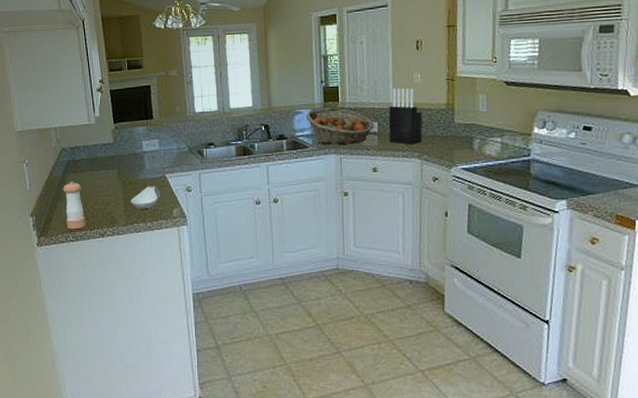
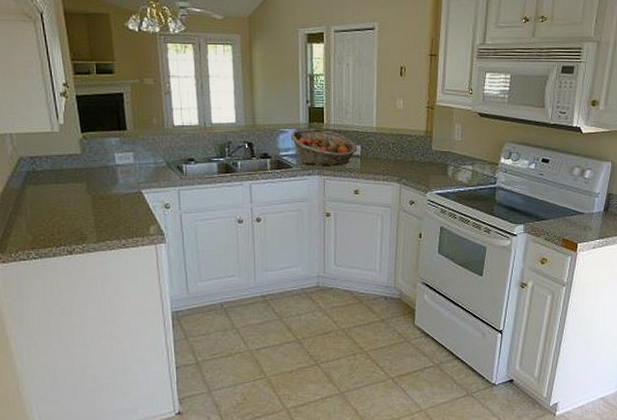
pepper shaker: present [63,181,86,230] -> none [22,193,51,246]
spoon rest: present [131,186,160,210] -> none [102,201,136,226]
knife block: present [388,88,423,145] -> none [371,113,403,169]

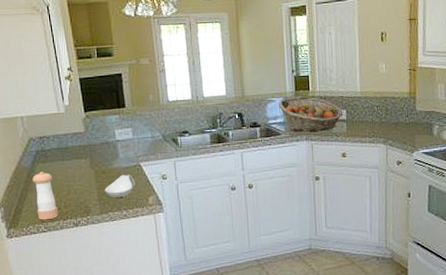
pepper shaker: none [22,193,51,246] -> present [32,171,59,220]
spoon rest: none [102,201,136,226] -> present [105,174,135,198]

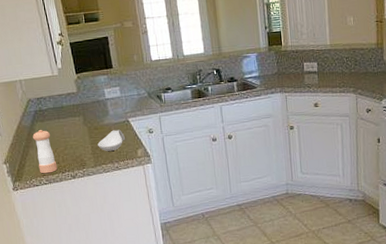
fruit basket: present [278,96,343,132] -> none [253,51,315,85]

